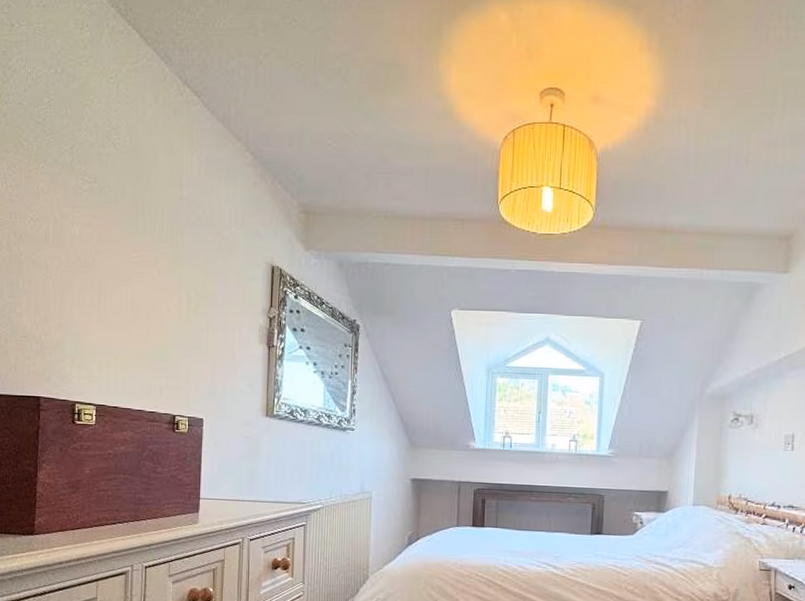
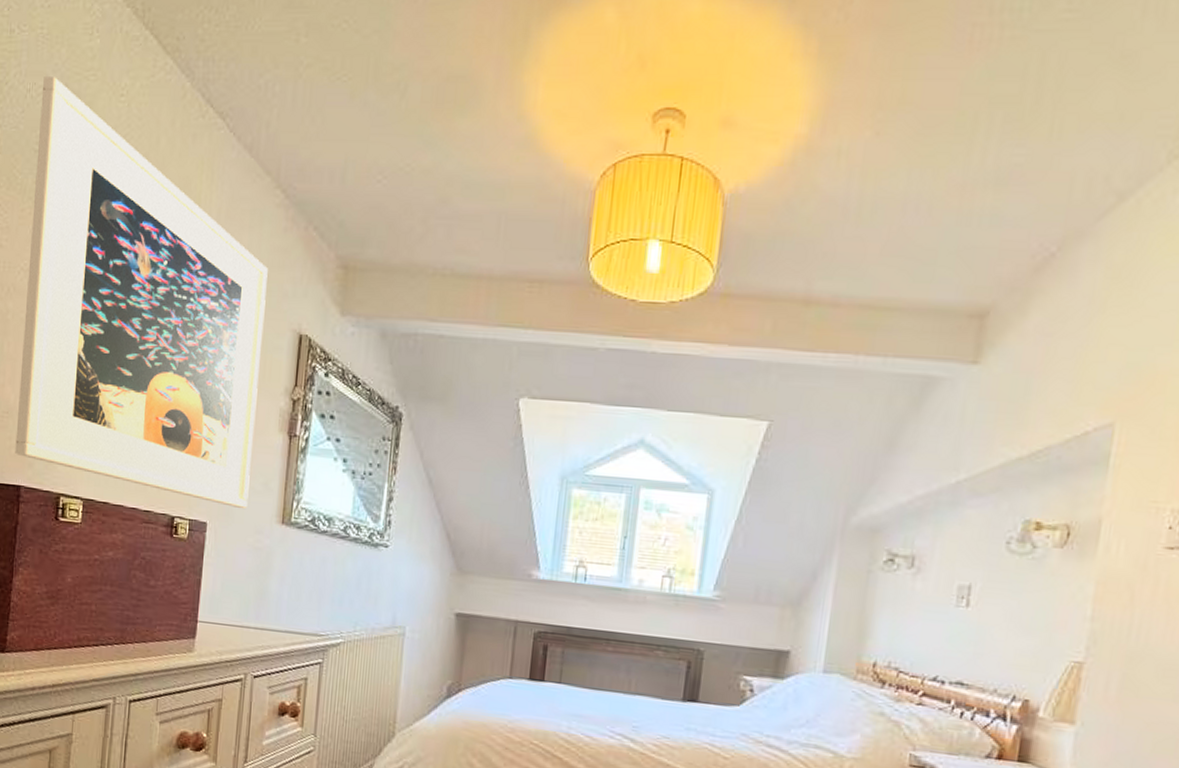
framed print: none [34,63,243,407] -> present [15,77,268,510]

